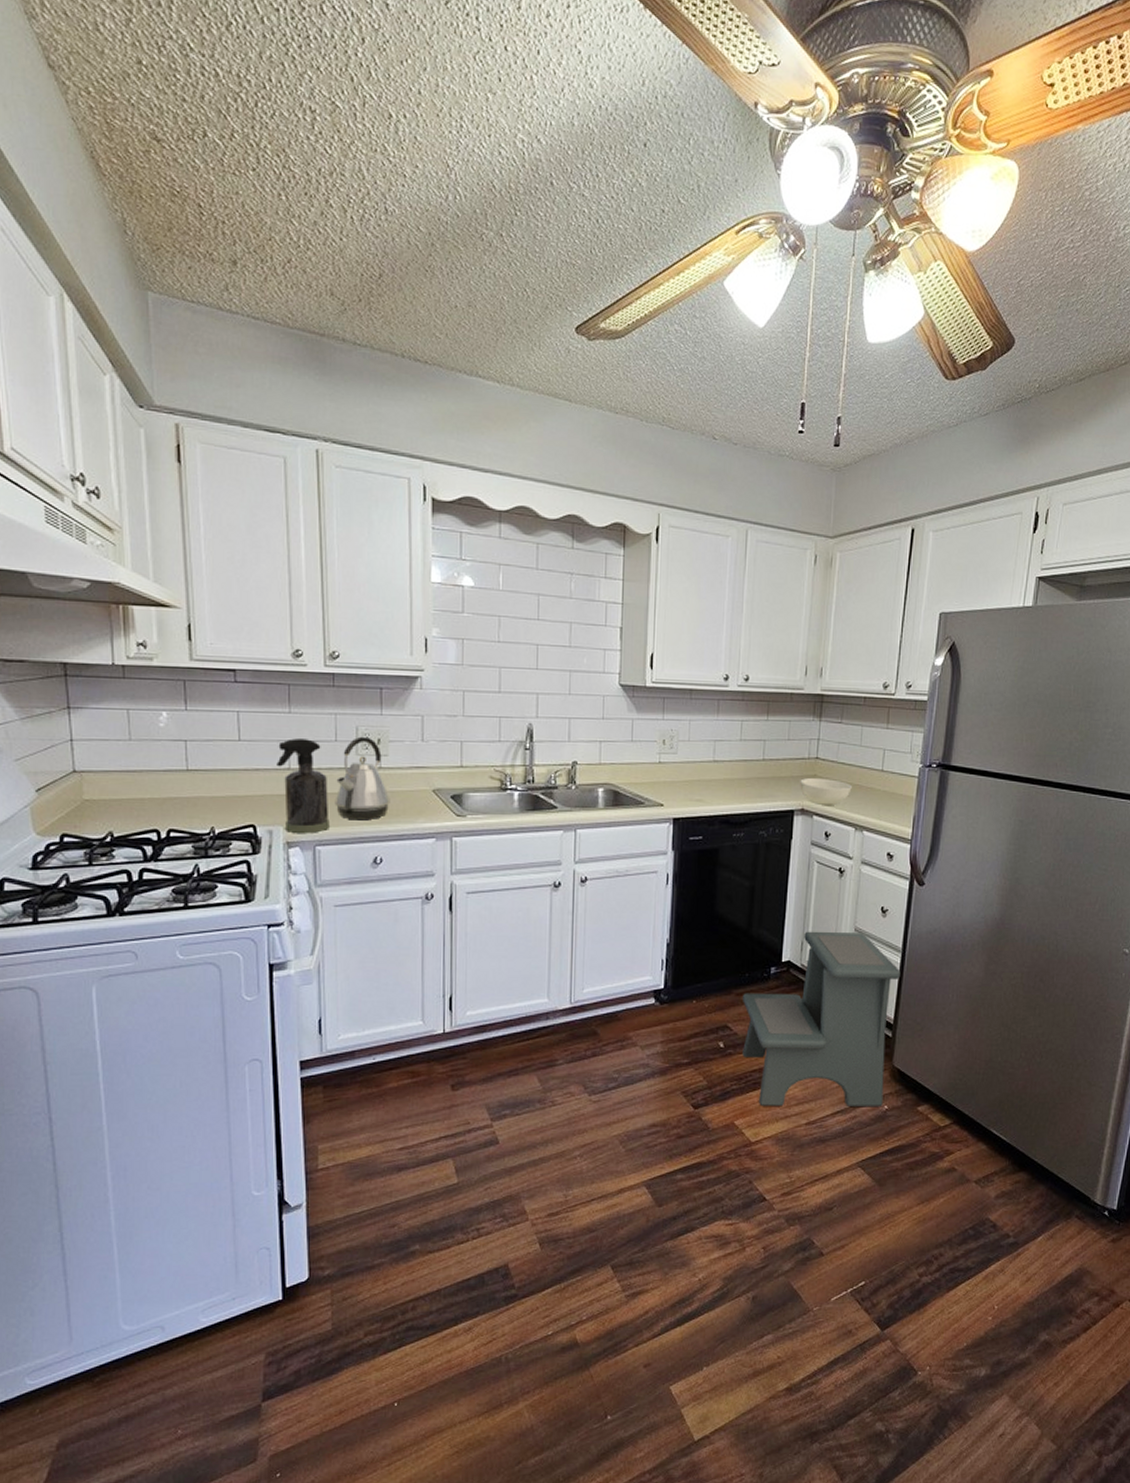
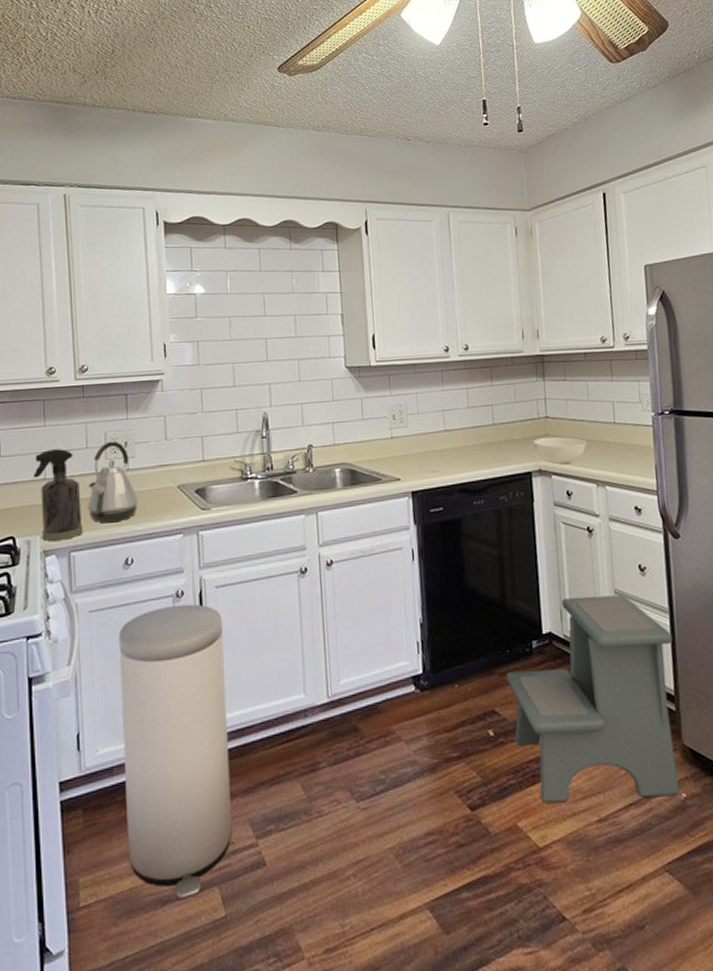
pedal bin: none [364,906,472,1168] -> present [118,604,232,901]

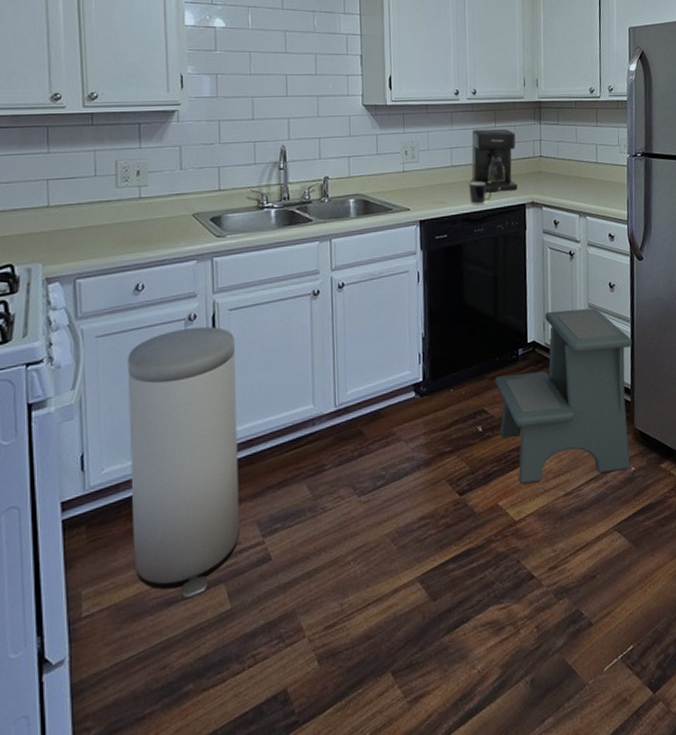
spray bottle: present [33,449,83,542] -> none [35,176,90,270]
kettle: present [87,441,139,523] -> none [95,169,151,251]
coffee maker: none [465,387,522,459] -> present [470,128,518,192]
mug: none [465,447,492,474] -> present [469,181,492,205]
bowl: present [533,436,587,464] -> none [528,173,573,197]

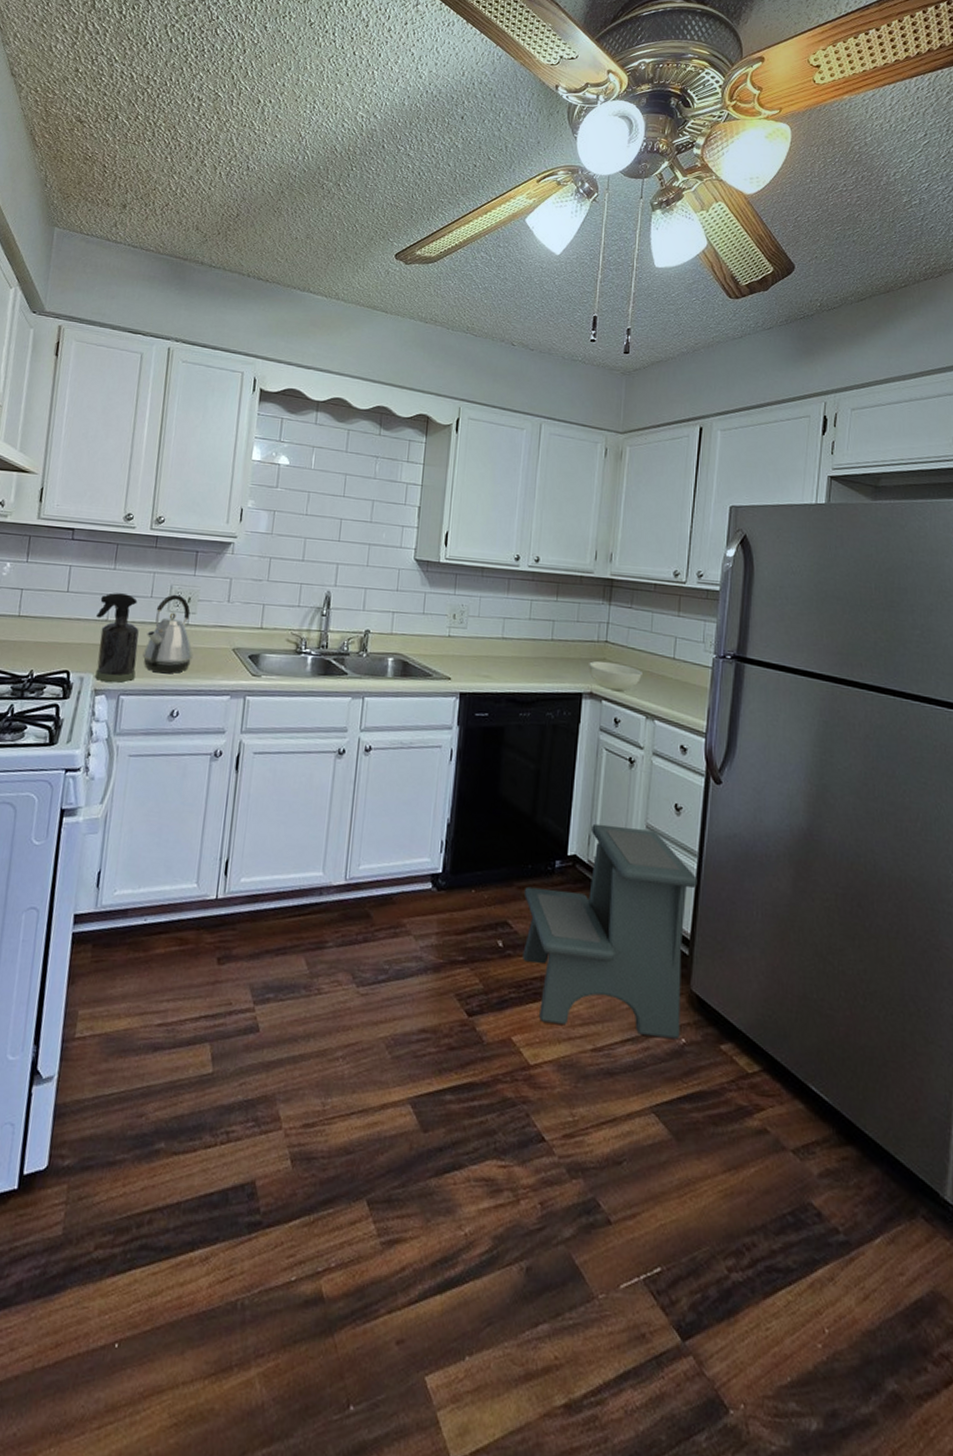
spray bottle: none [35,176,90,270] -> present [95,593,139,683]
kettle: none [95,169,151,251] -> present [142,594,193,674]
pedal bin: present [127,326,240,600] -> none [128,763,256,1050]
mug: present [469,181,492,205] -> none [518,659,545,687]
coffee maker: present [470,128,518,192] -> none [521,601,580,677]
bowl: none [528,173,573,197] -> present [589,660,642,691]

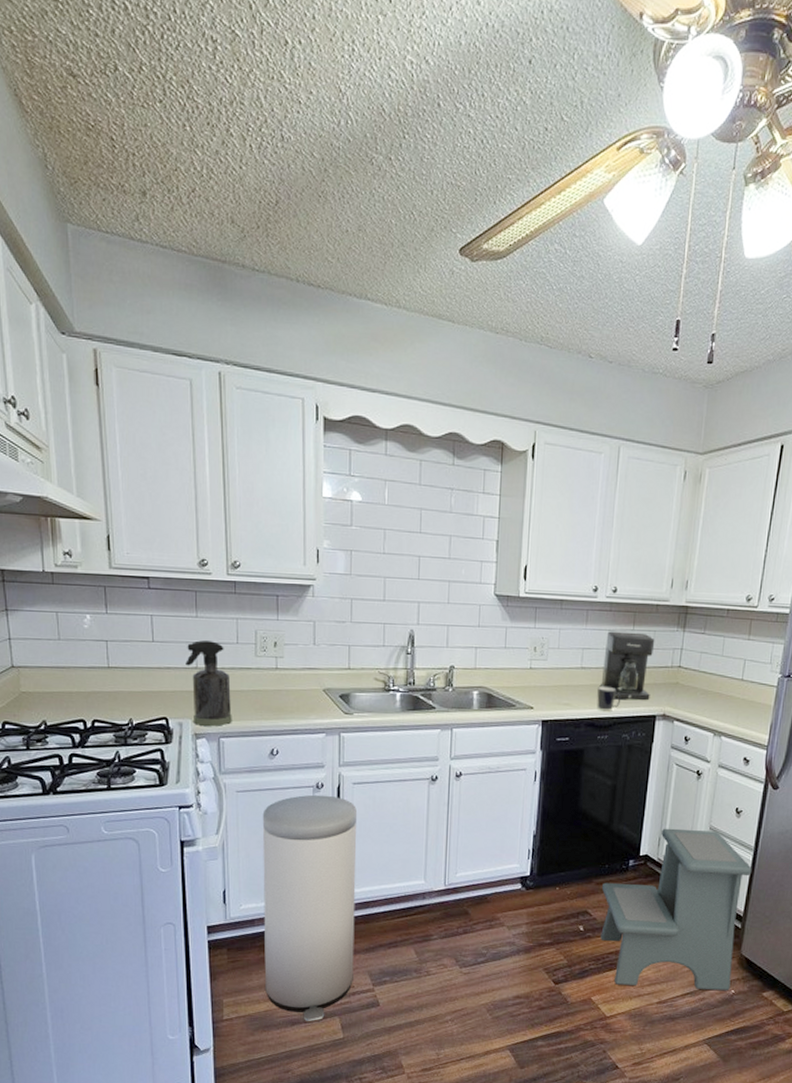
pedal bin: none [128,763,256,1050] -> present [262,794,358,1024]
kettle: present [142,594,193,674] -> none [236,639,286,716]
mug: none [518,659,545,687] -> present [597,687,622,712]
coffee maker: none [521,601,580,677] -> present [599,631,655,701]
bowl: present [589,660,642,691] -> none [662,685,712,711]

